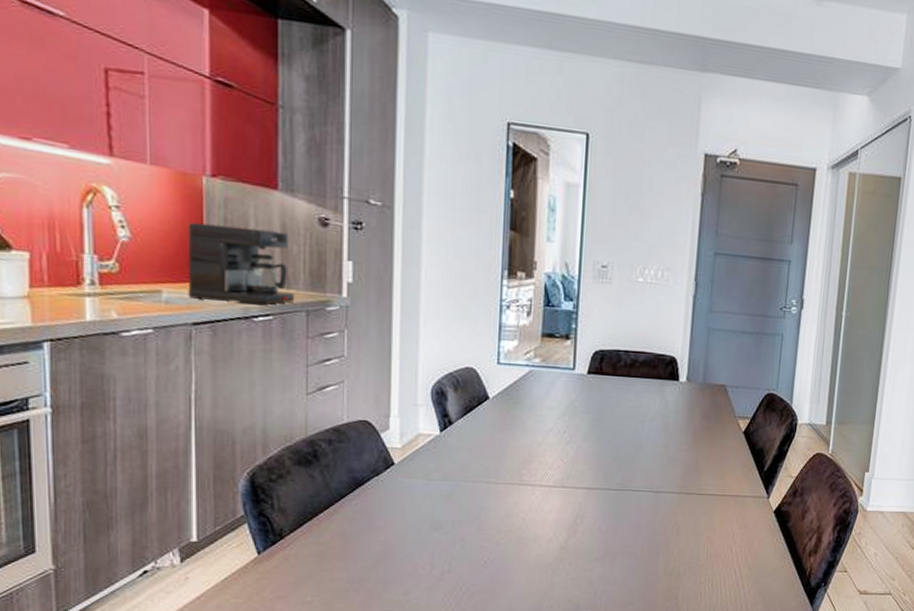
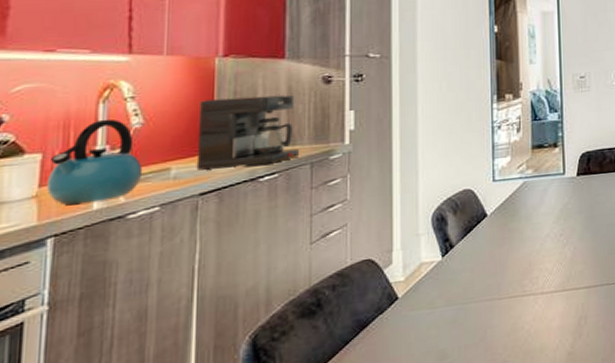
kettle: none [36,225,134,314] -> present [46,118,143,206]

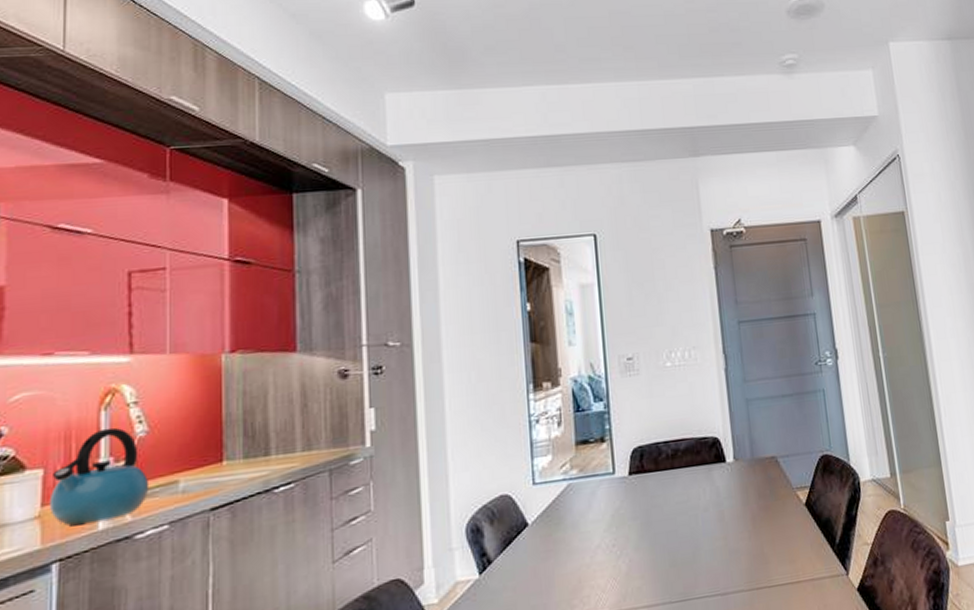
coffee maker: present [196,95,300,170] -> none [206,393,317,482]

